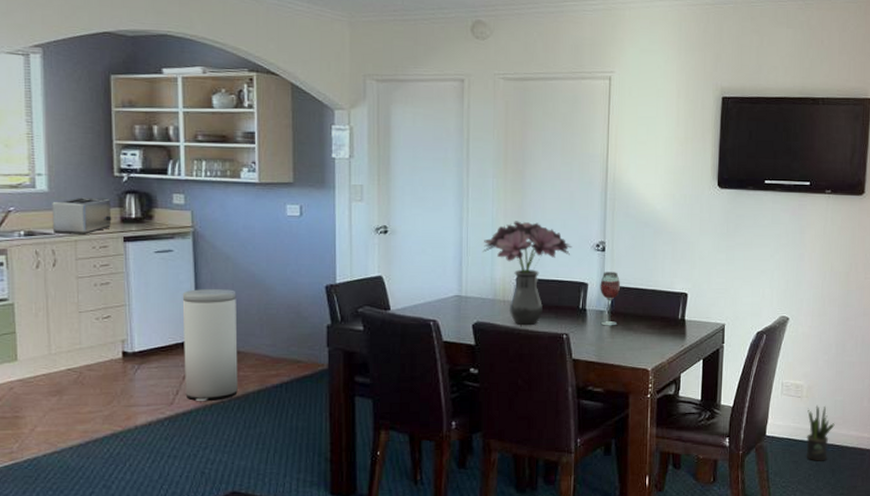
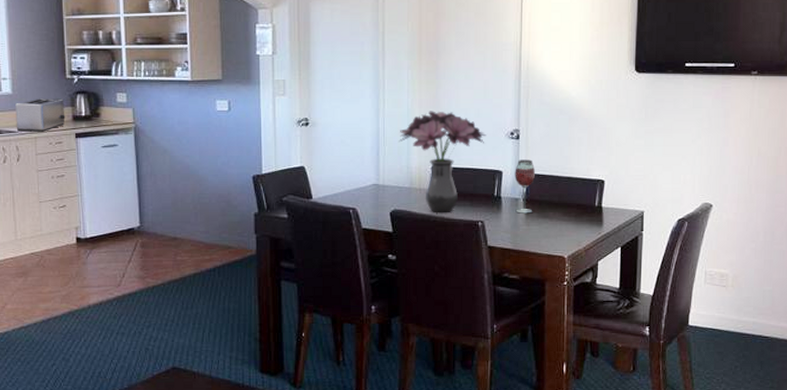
pedal bin: present [182,288,238,402] -> none [126,179,176,284]
potted plant: present [806,404,835,461] -> none [731,294,763,353]

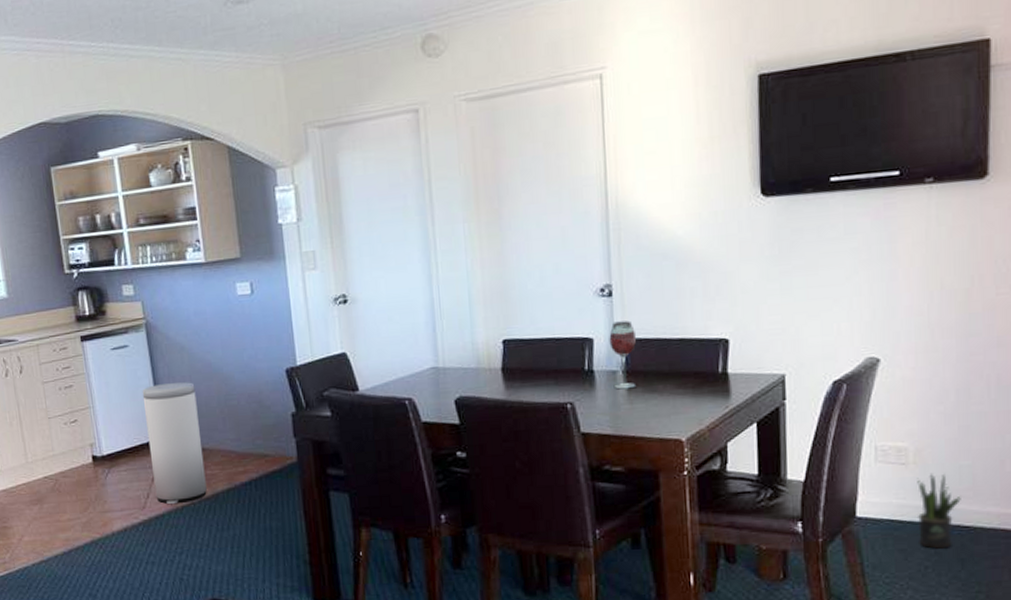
toaster: present [15,97,66,133] -> none [12,297,68,340]
pedal bin: none [126,179,176,284] -> present [142,381,207,505]
flower arrangement: present [399,111,487,213] -> none [459,270,569,397]
potted plant: none [731,294,763,353] -> present [916,473,961,549]

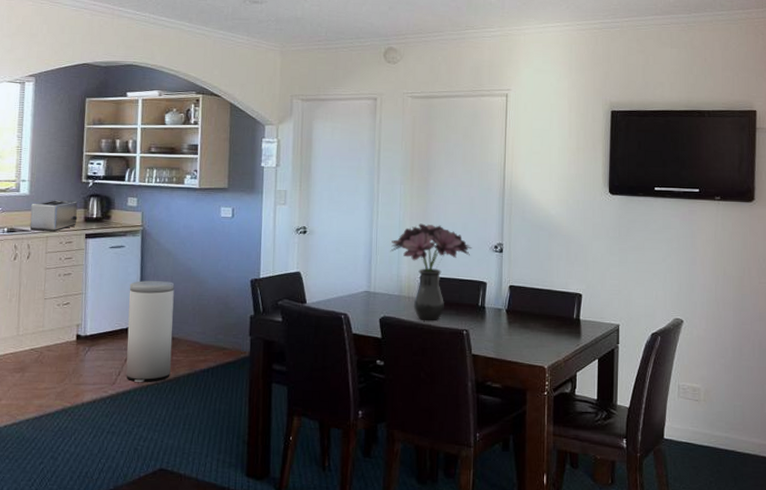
toaster: none [12,297,68,340] -> present [29,199,78,233]
flower arrangement: none [459,270,569,397] -> present [390,223,472,321]
wineglass: present [609,320,637,390] -> none [498,272,518,324]
potted plant: present [916,473,961,549] -> none [705,409,735,468]

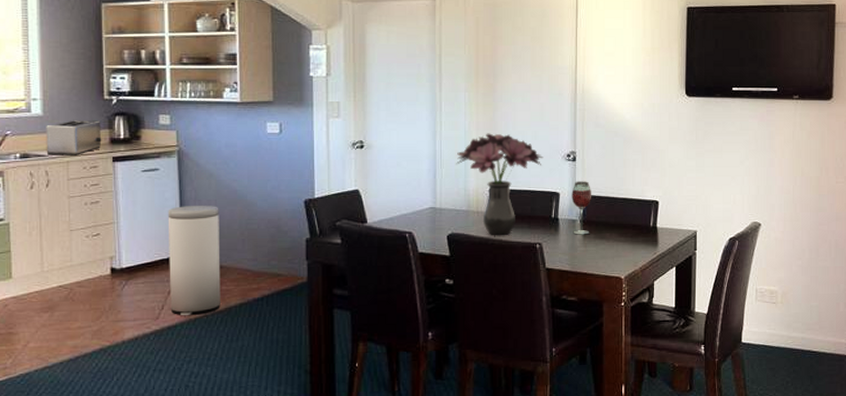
wineglass: none [498,272,518,324] -> present [572,181,592,235]

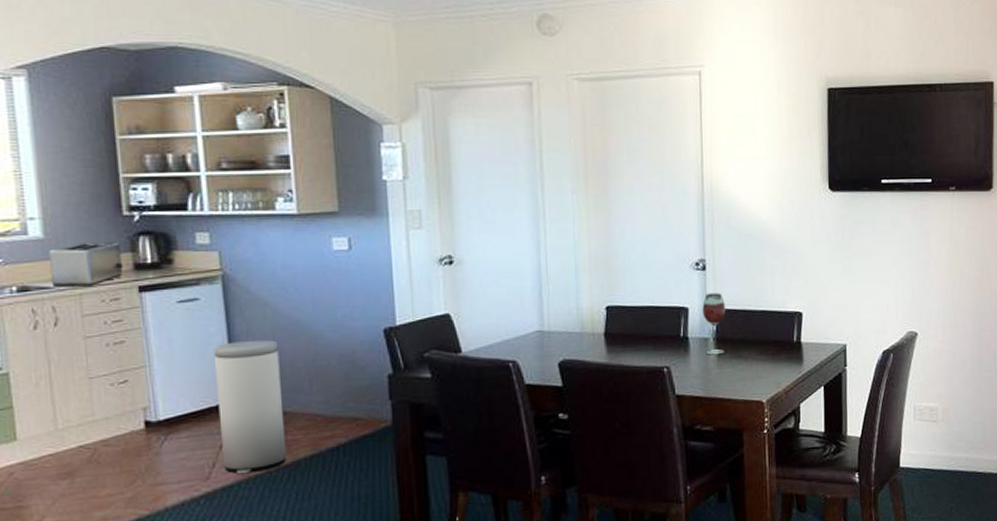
flower arrangement: present [456,133,544,236] -> none [565,241,668,361]

